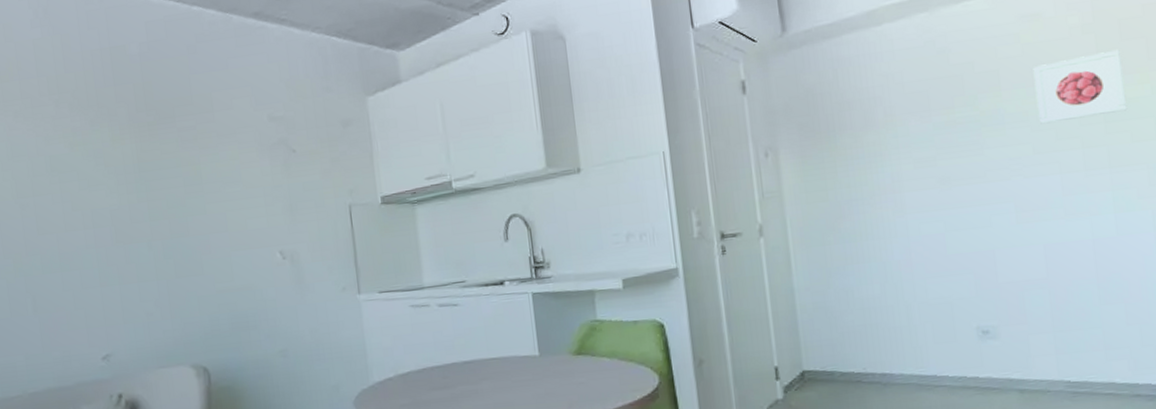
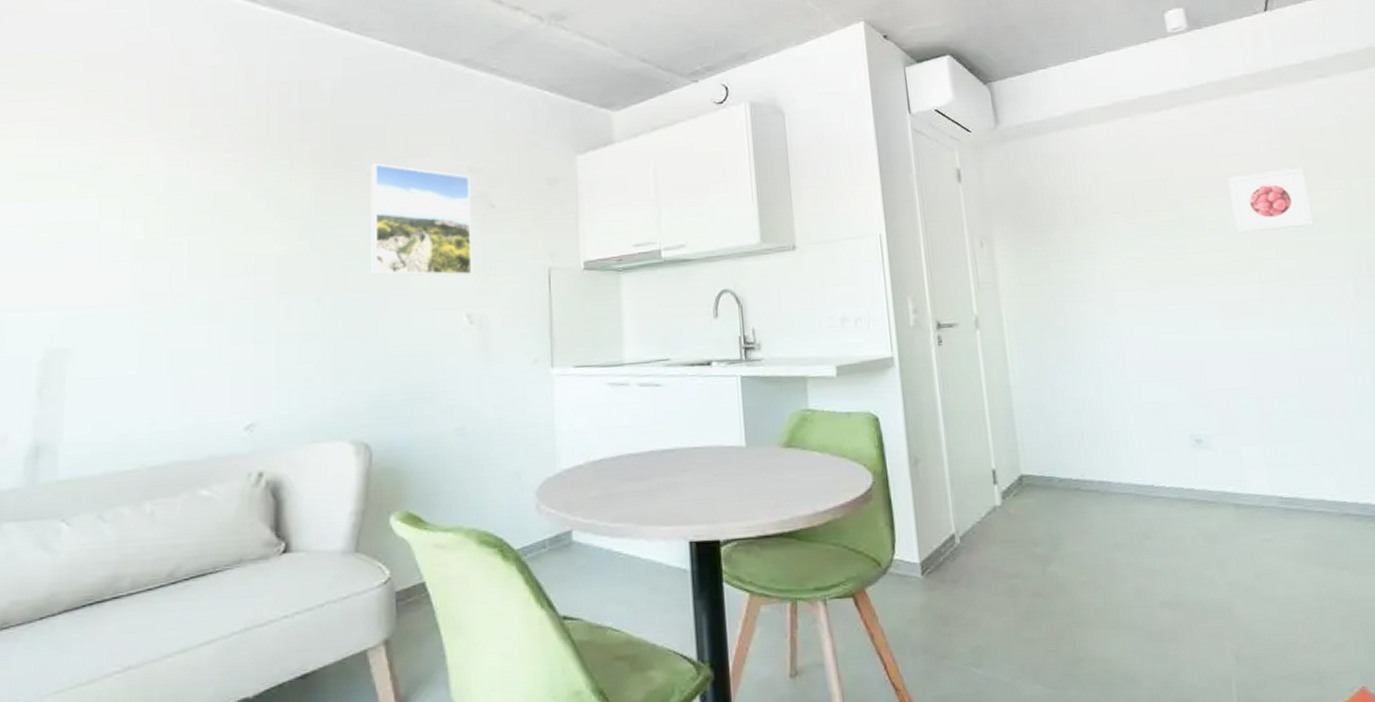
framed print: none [181,119,281,221] -> present [370,163,472,276]

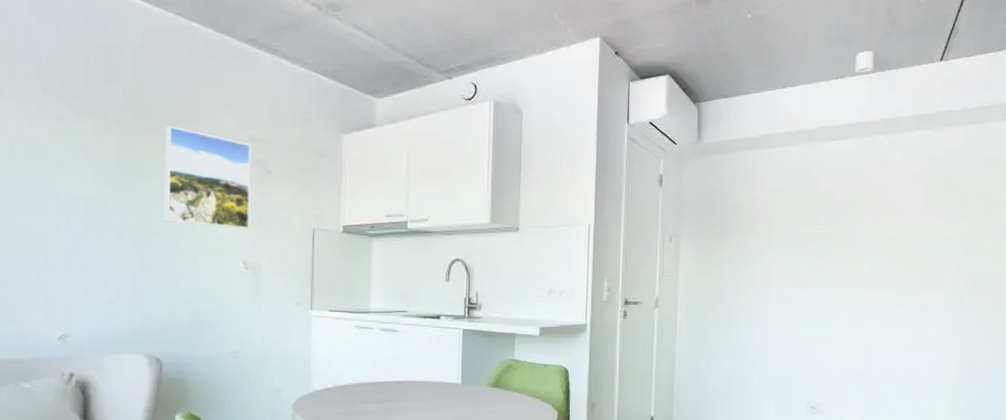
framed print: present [1227,167,1315,233] -> none [877,198,943,249]

